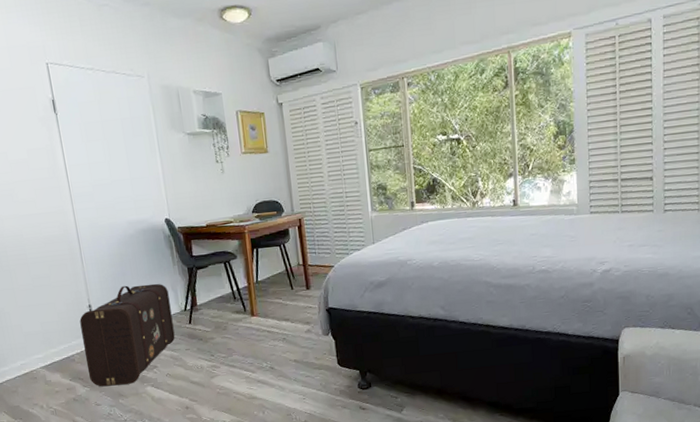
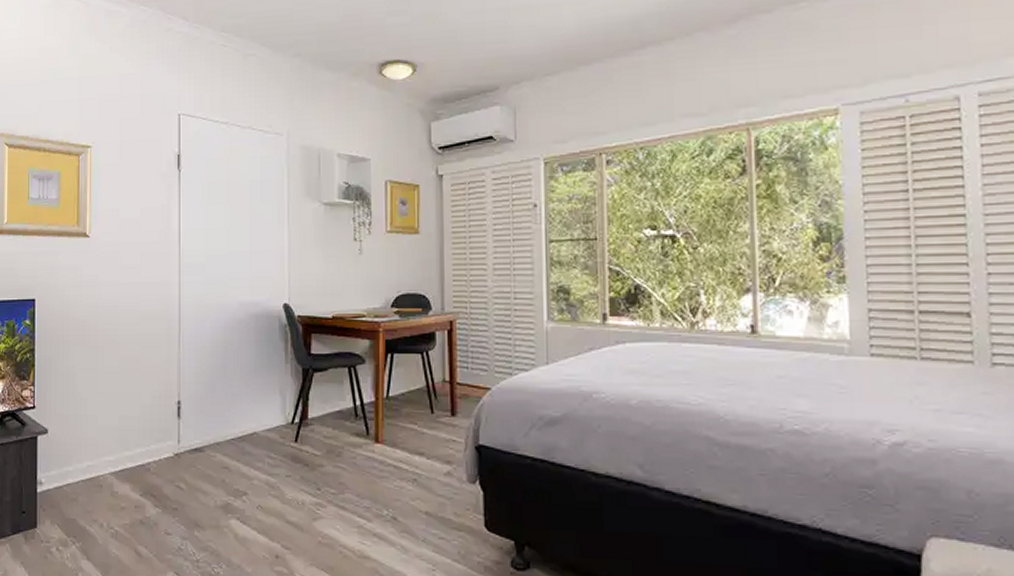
suitcase: present [79,283,175,387] -> none [163,381,275,512]

